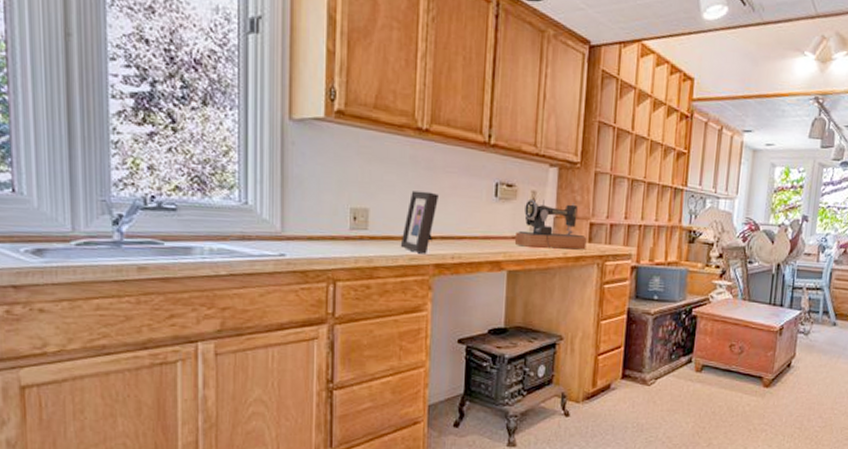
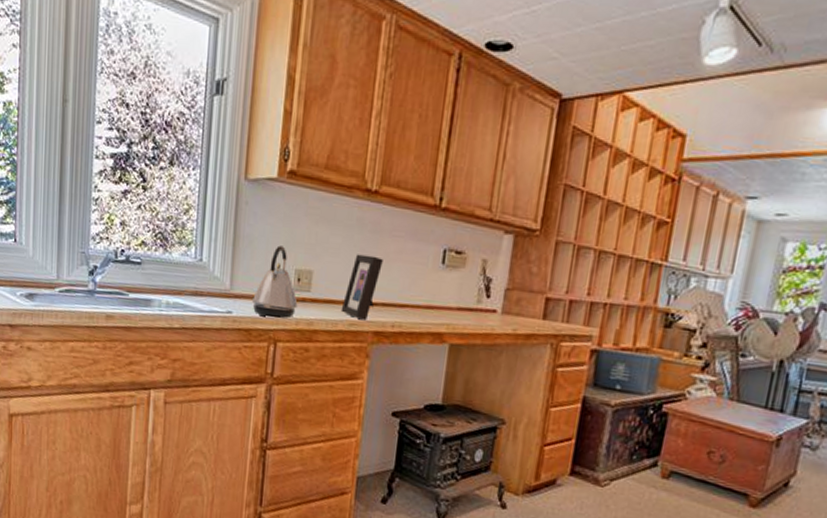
kettle: none [307,185,355,258] -> present [252,245,298,319]
sewing machine: present [514,198,587,250] -> none [459,267,541,327]

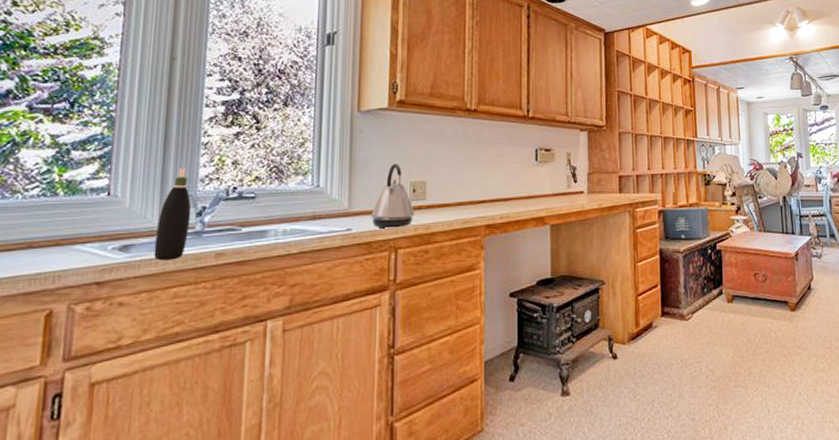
soap dispenser: none [54,221,85,315] -> present [153,167,192,261]
picture frame: present [340,254,383,321] -> none [454,162,487,217]

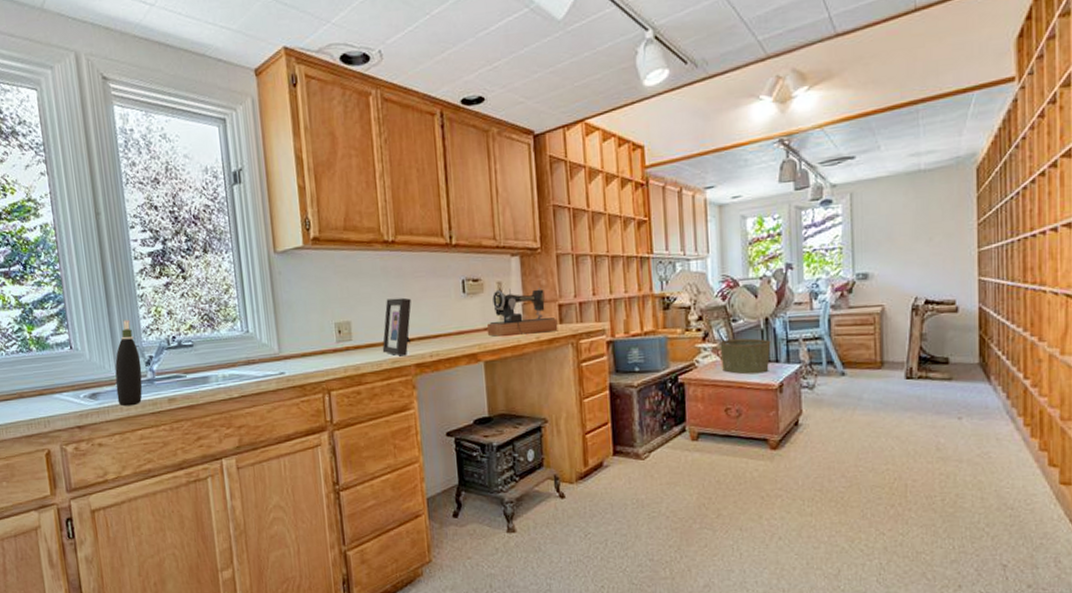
kettle: present [371,163,415,229] -> none [301,305,343,371]
picture frame: none [454,162,487,217] -> present [382,297,412,356]
sewing machine: none [554,159,618,202] -> present [486,287,558,337]
basket: none [749,213,788,244] -> present [719,338,771,375]

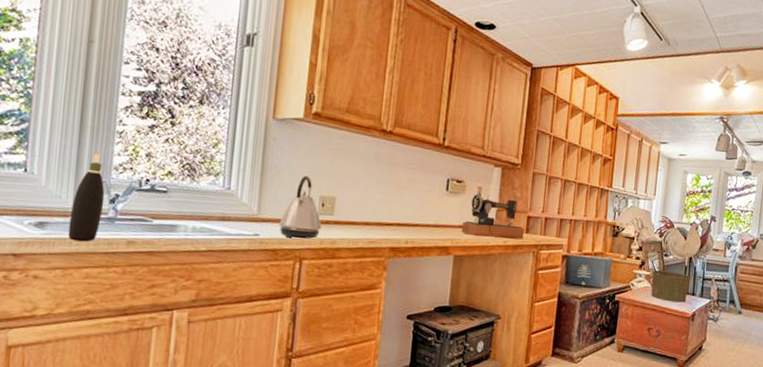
kettle: none [301,305,343,371] -> present [279,175,322,240]
picture frame: present [382,297,412,356] -> none [361,183,397,239]

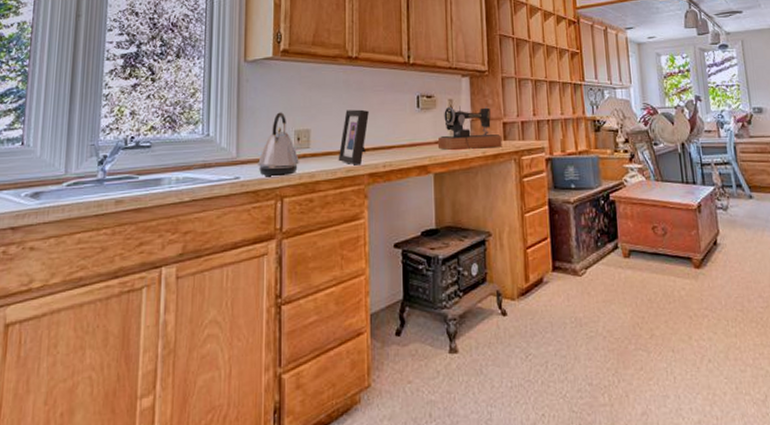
soap dispenser: present [67,153,105,242] -> none [61,118,94,208]
picture frame: none [361,183,397,239] -> present [338,109,369,165]
basket: present [651,269,691,303] -> none [644,161,688,195]

